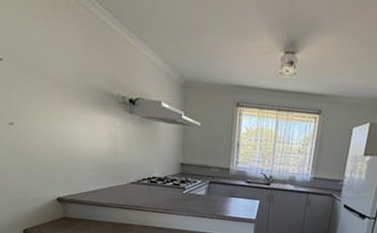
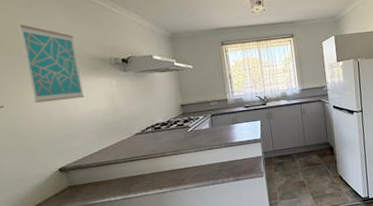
wall art: none [33,37,88,132] -> present [18,24,85,103]

